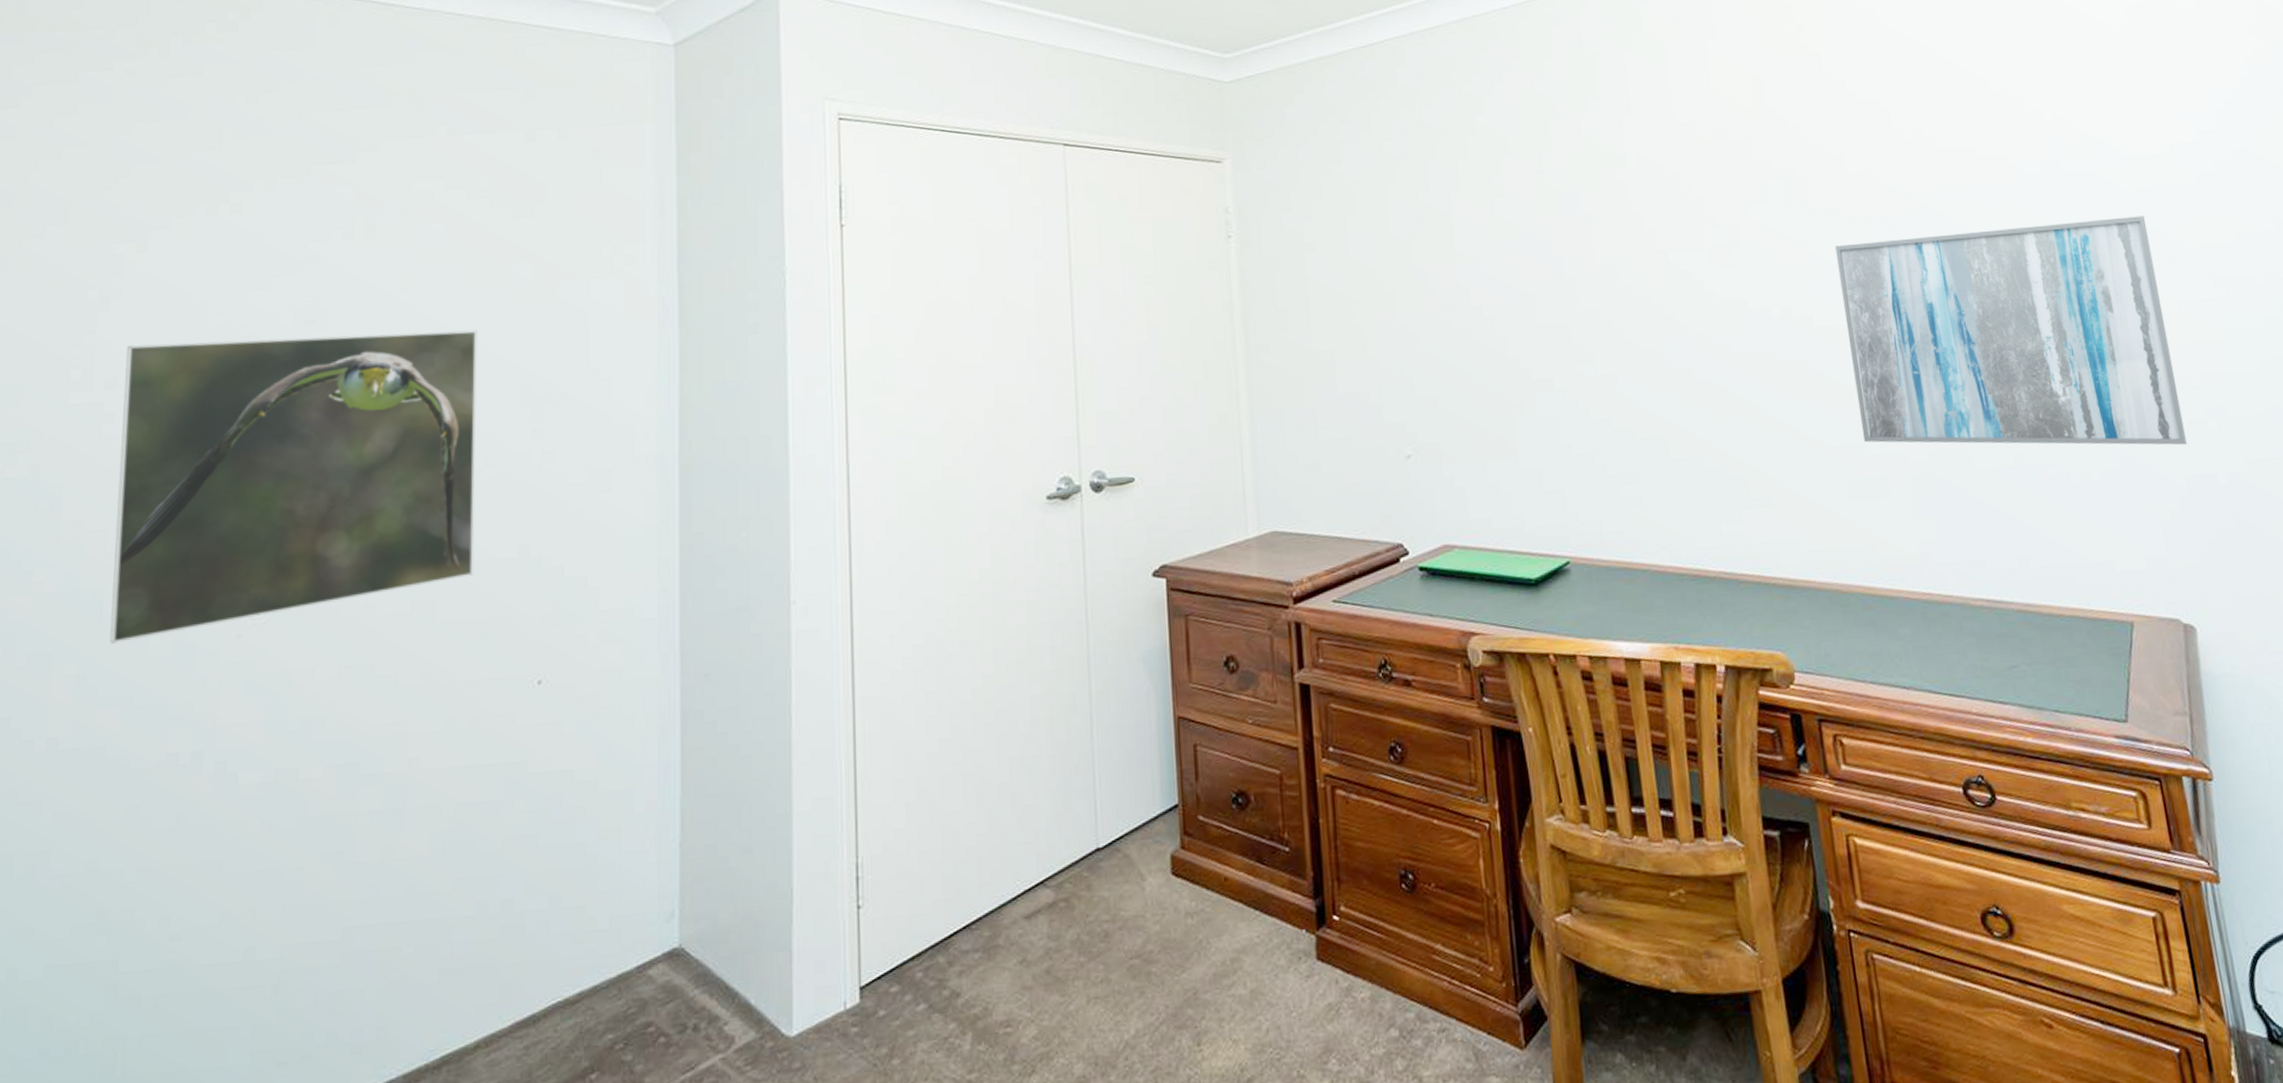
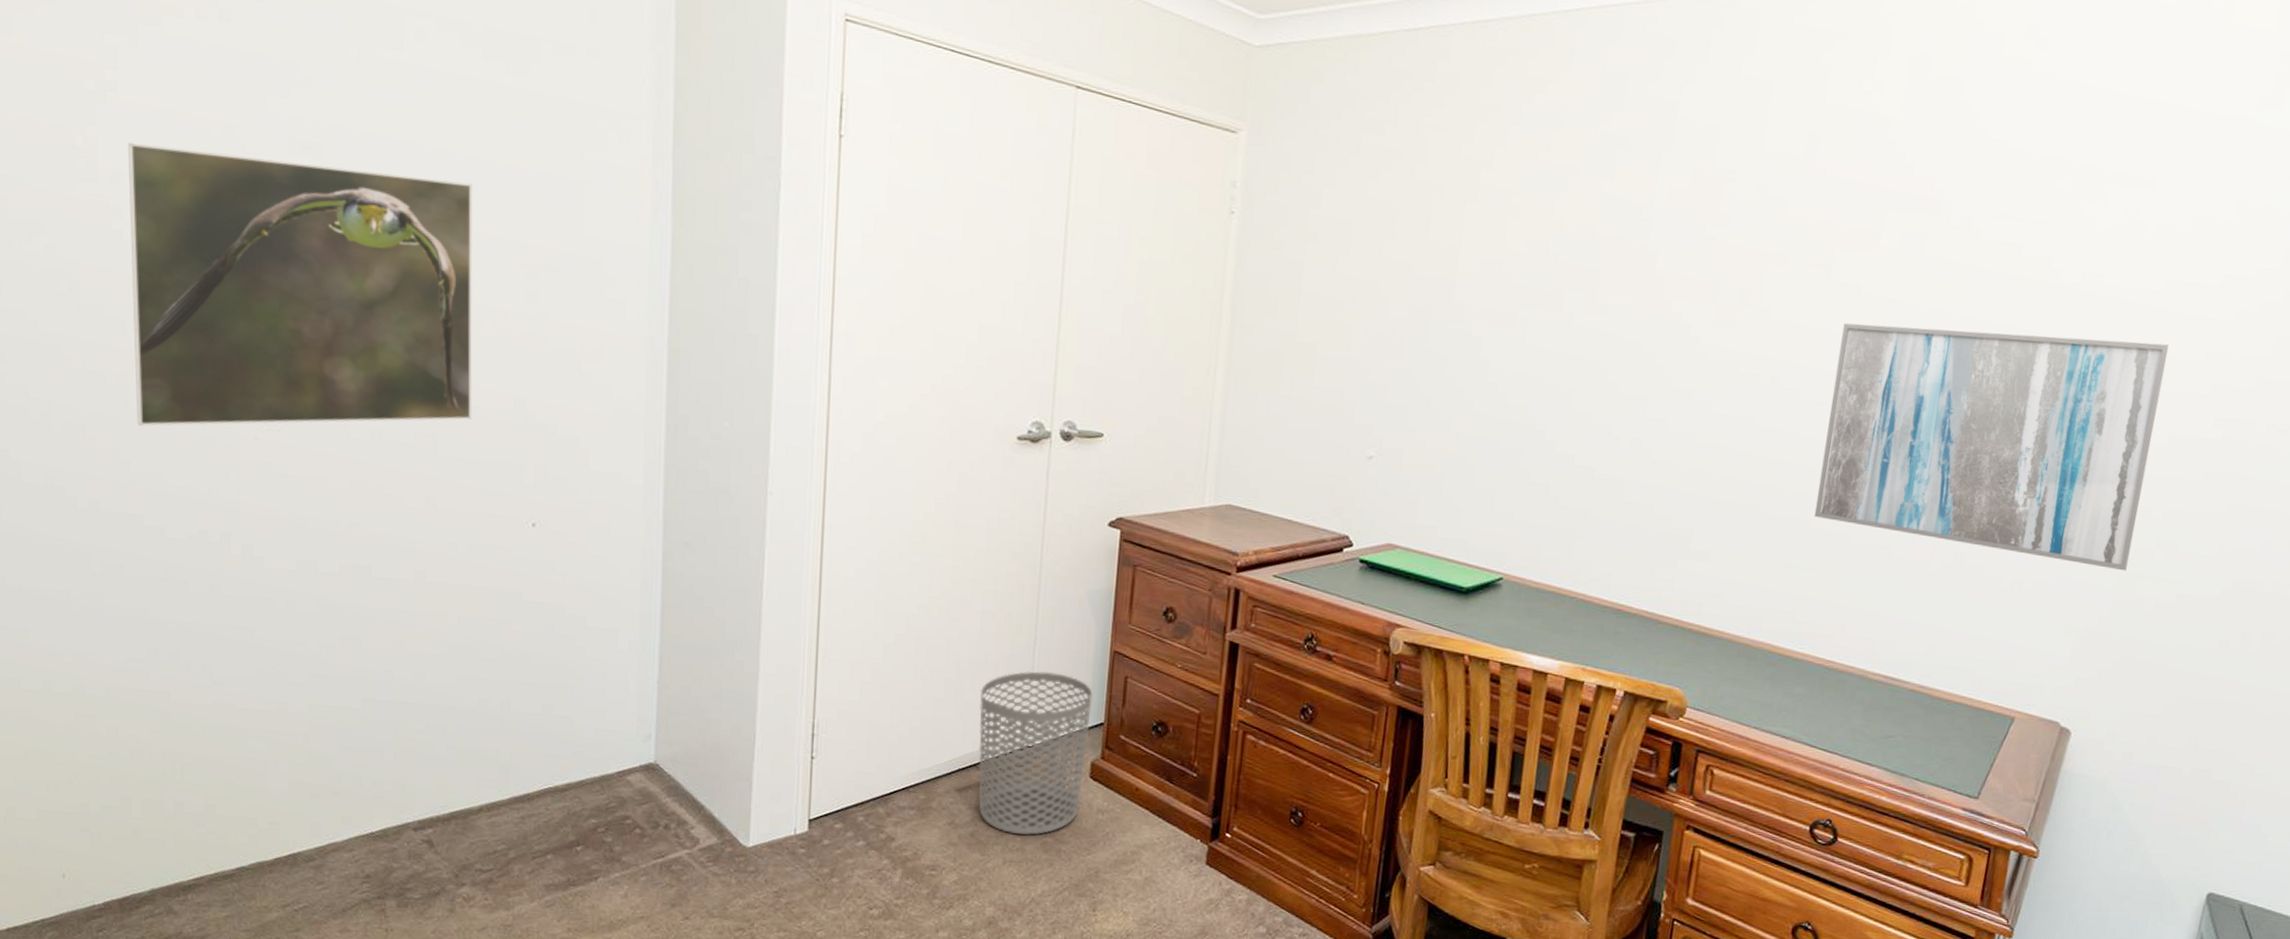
waste bin: none [1038,753,1165,962] -> present [978,671,1093,835]

